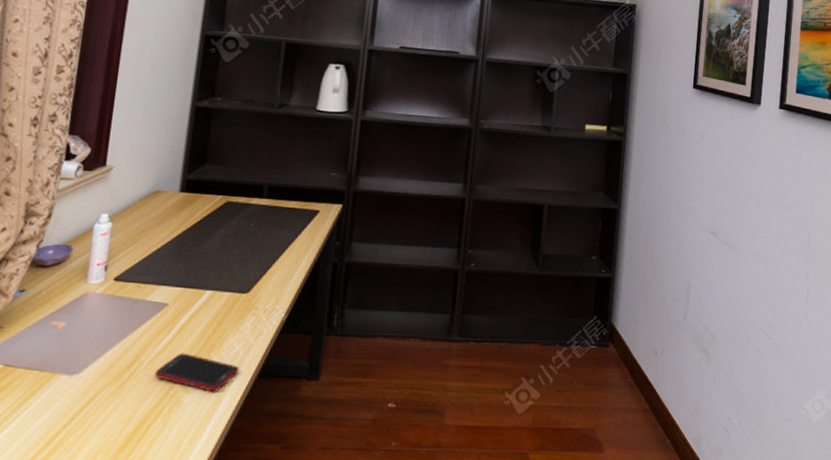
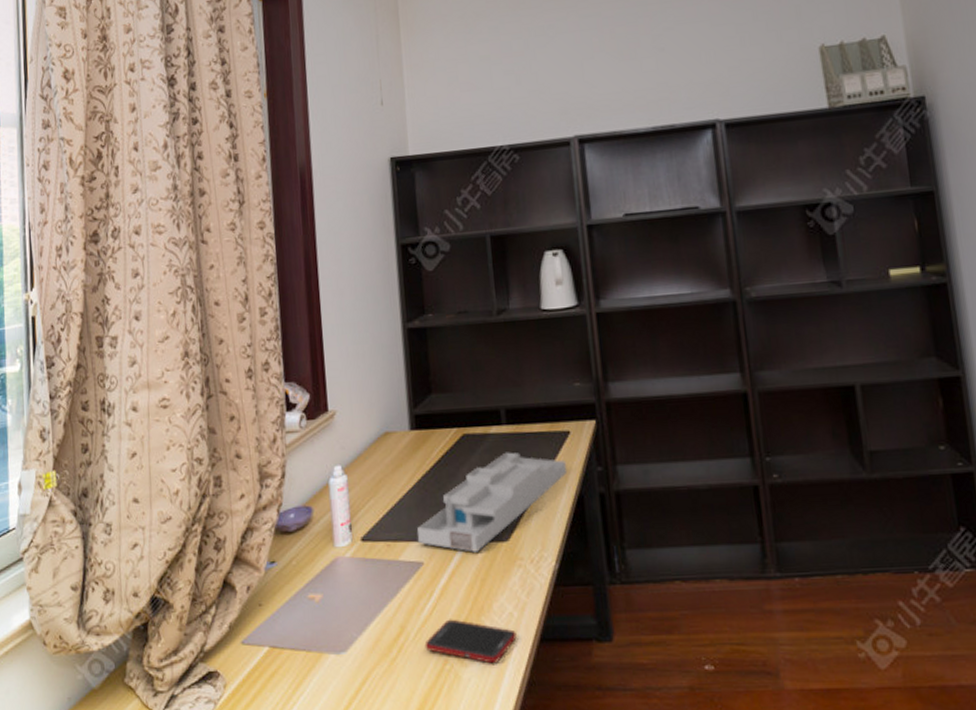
desk organizer: none [166,220,311,300] -> present [417,452,568,552]

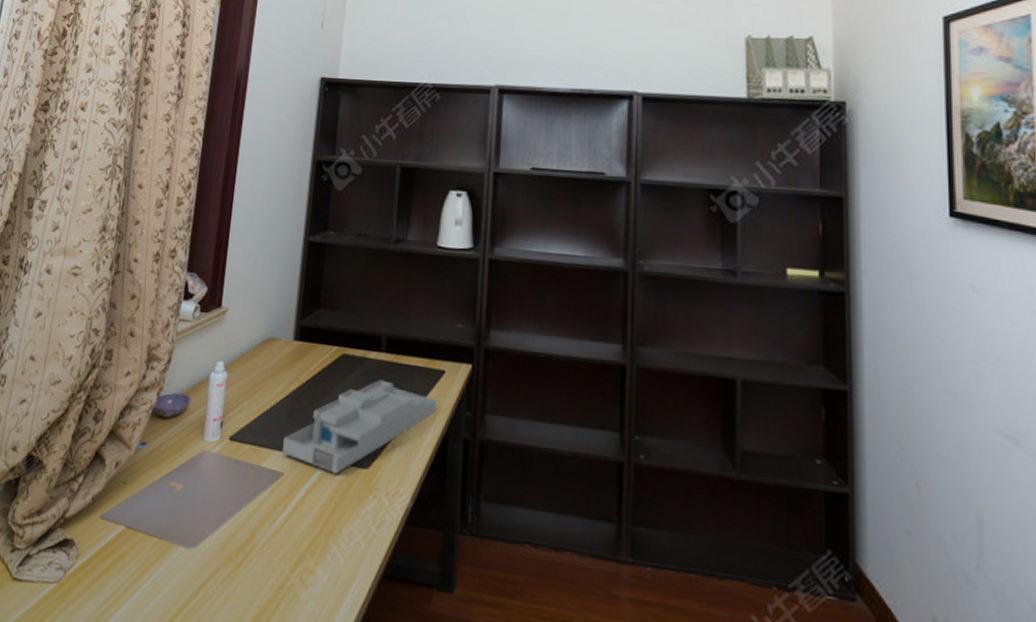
cell phone: present [424,619,517,664] -> none [270,535,360,591]

